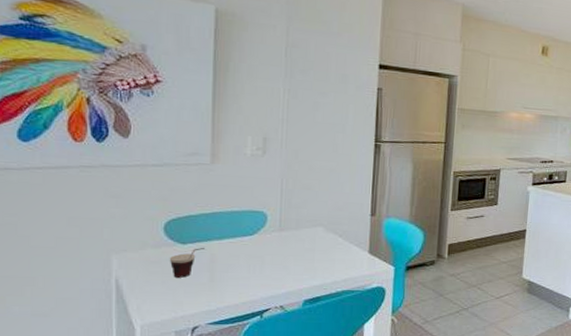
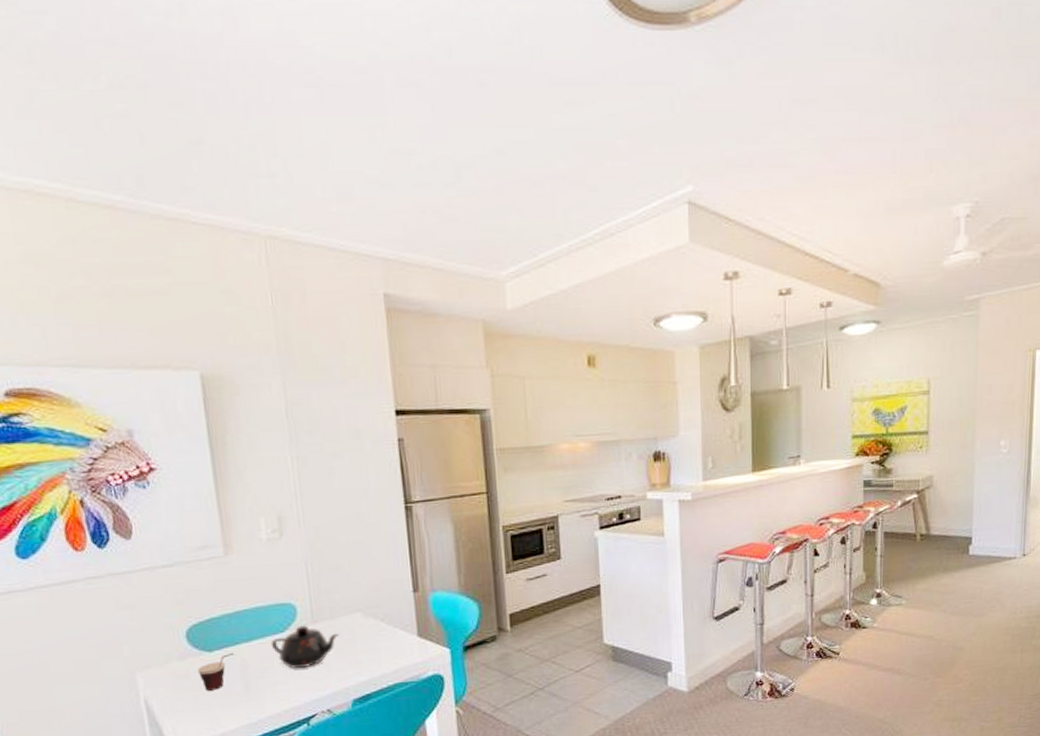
teapot: none [239,231,301,268] -> present [270,625,339,668]

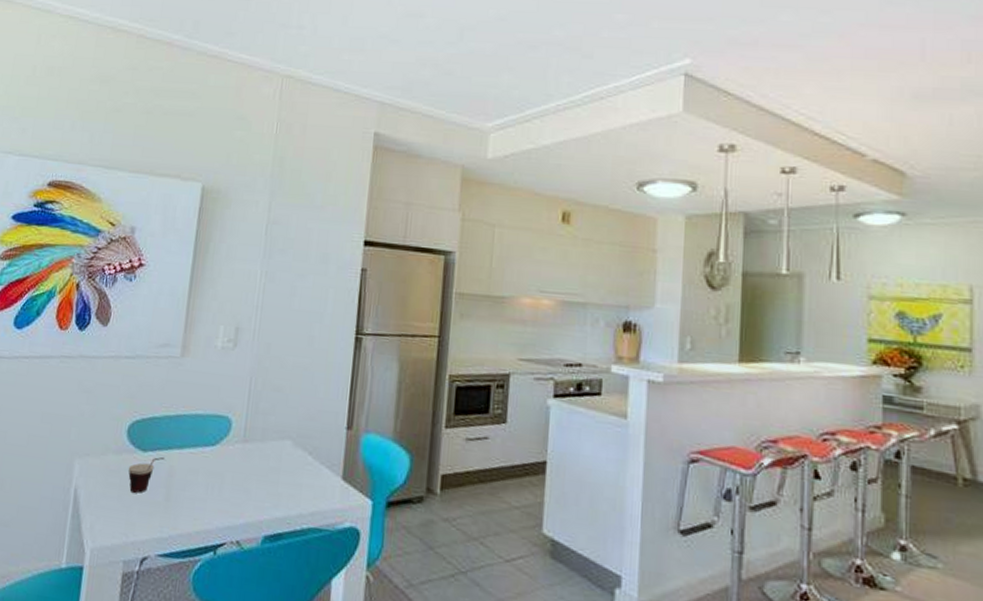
teapot: present [270,625,339,668] -> none [199,442,266,489]

